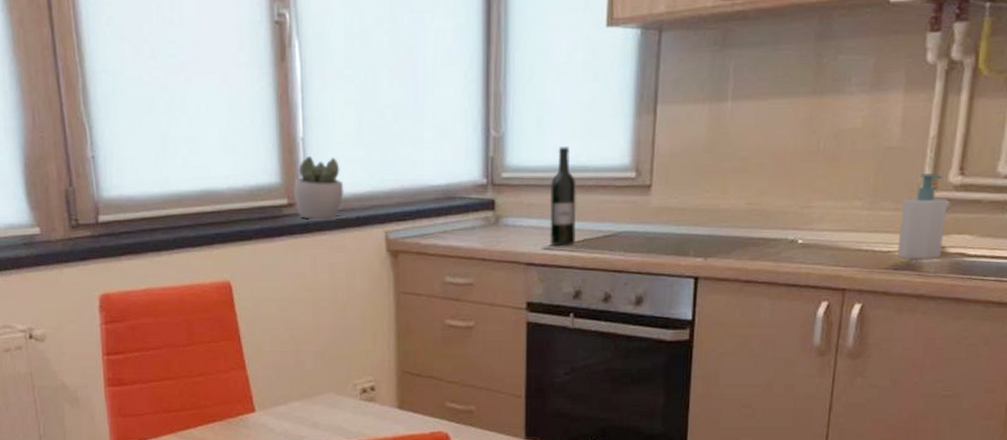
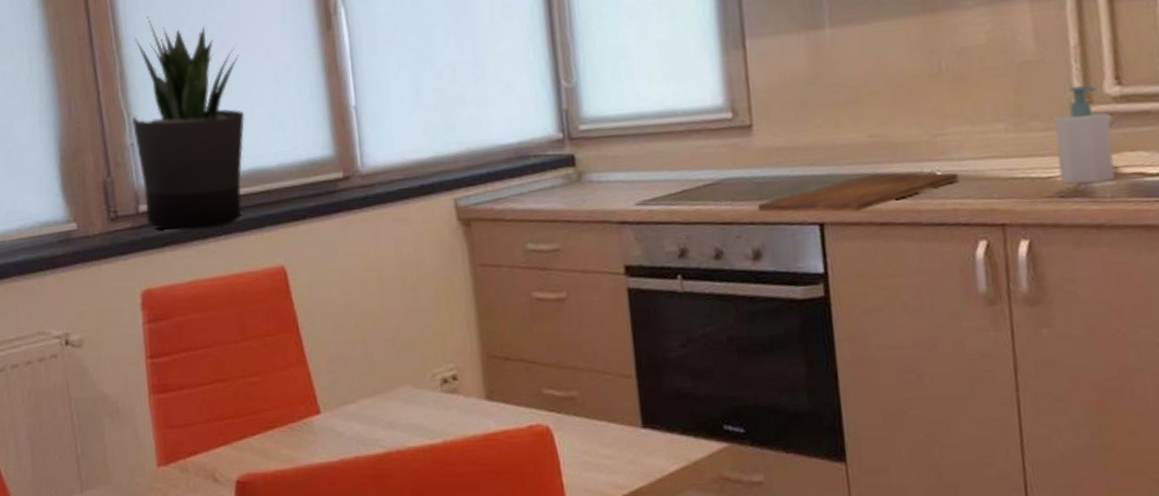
planter: none [93,31,199,243] -> present [131,16,244,232]
succulent plant: present [293,155,344,221] -> none [348,124,405,193]
wine bottle: present [549,146,577,247] -> none [635,91,673,202]
cutting board: none [645,237,816,269] -> present [757,172,959,213]

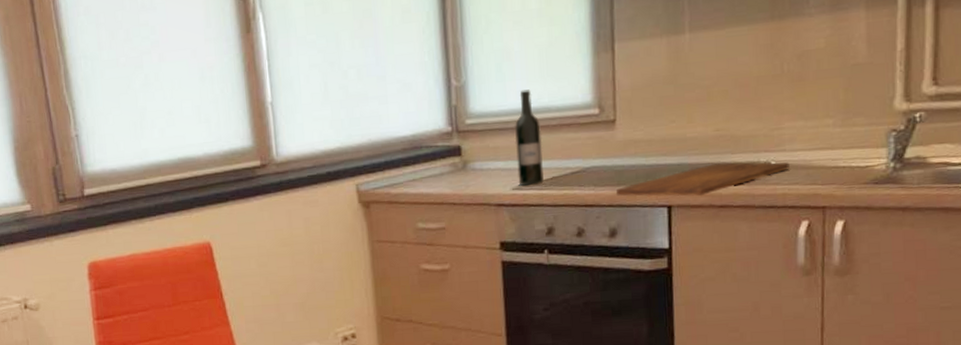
planter: present [131,16,244,232] -> none [75,20,174,213]
wine bottle: none [635,91,673,202] -> present [514,89,544,187]
soap bottle: present [1054,85,1115,185] -> none [875,86,925,173]

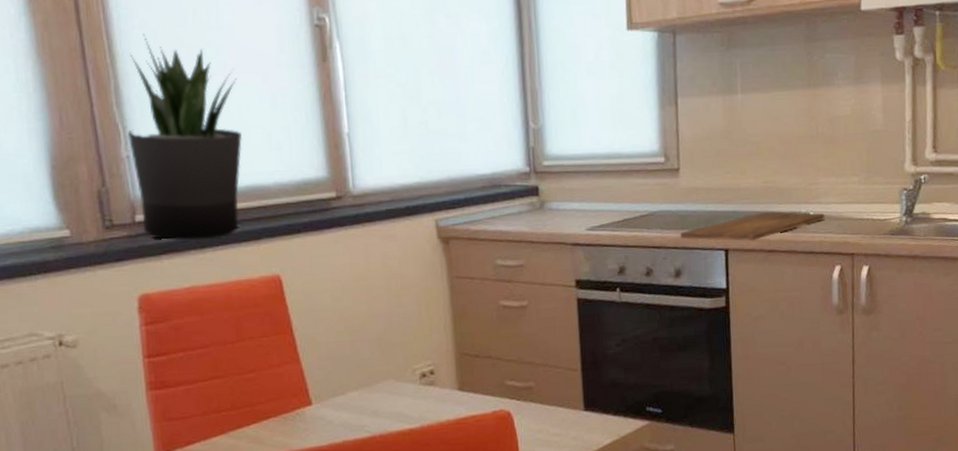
planter: none [75,20,174,213] -> present [127,34,242,242]
wine bottle: present [514,89,544,187] -> none [588,136,616,228]

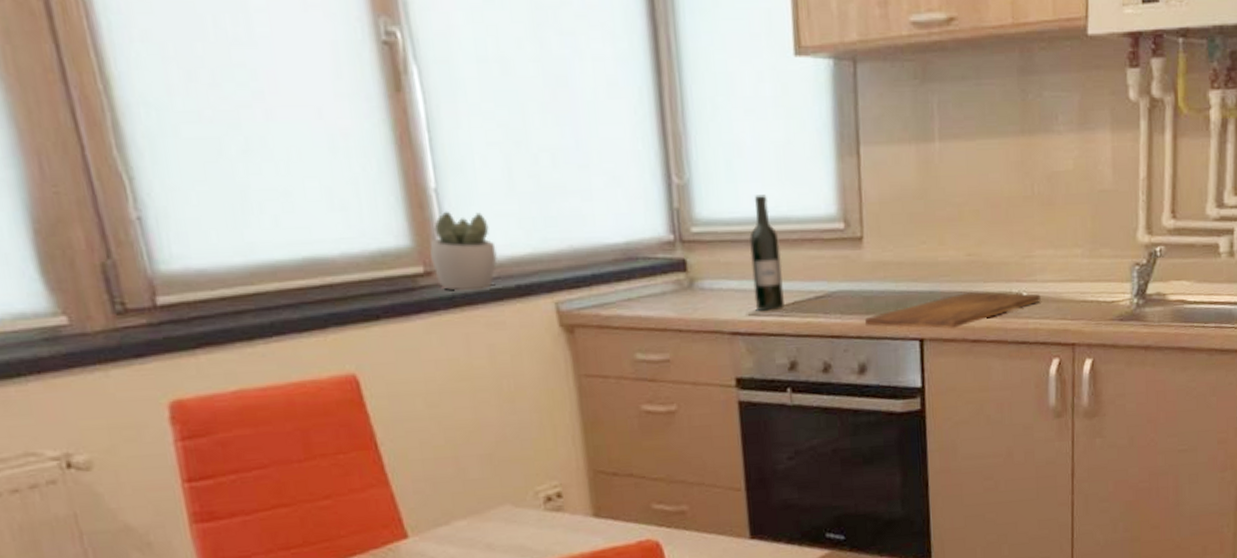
planter: present [127,34,242,242] -> none [129,49,297,331]
succulent plant: none [341,150,392,212] -> present [429,211,497,292]
wine bottle: none [588,136,616,228] -> present [748,194,784,312]

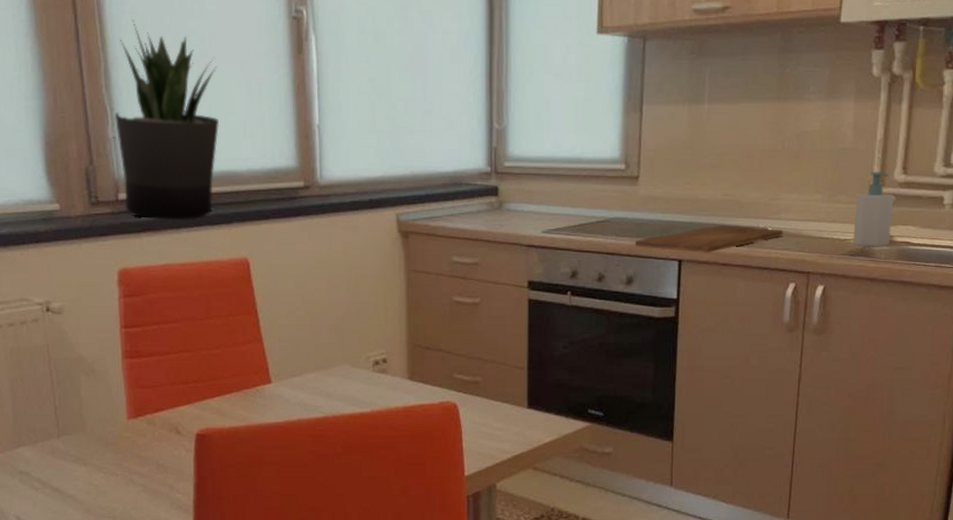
planter: none [129,49,297,331] -> present [114,19,219,221]
succulent plant: present [429,211,497,292] -> none [309,141,357,202]
wine bottle: present [748,194,784,312] -> none [548,140,573,231]
soap bottle: none [1120,217,1164,310] -> present [853,172,895,247]

